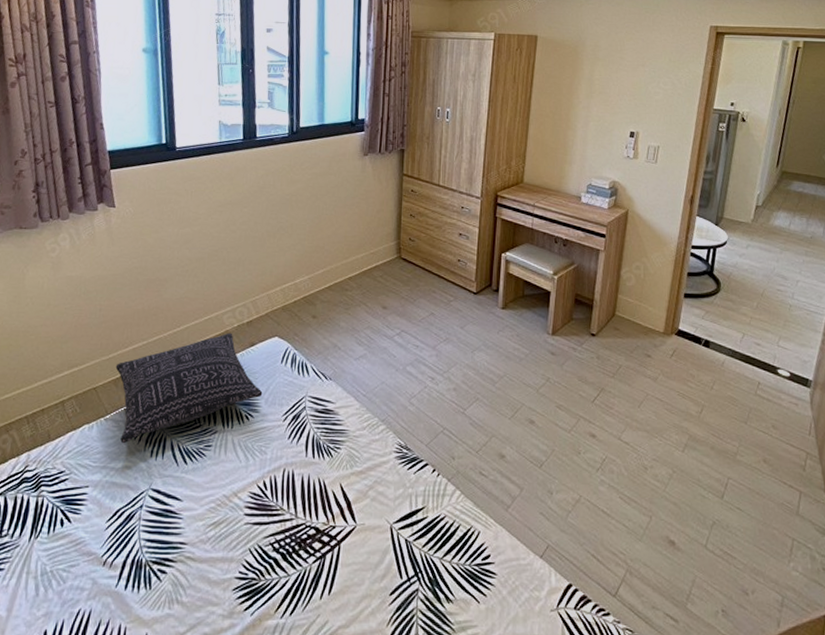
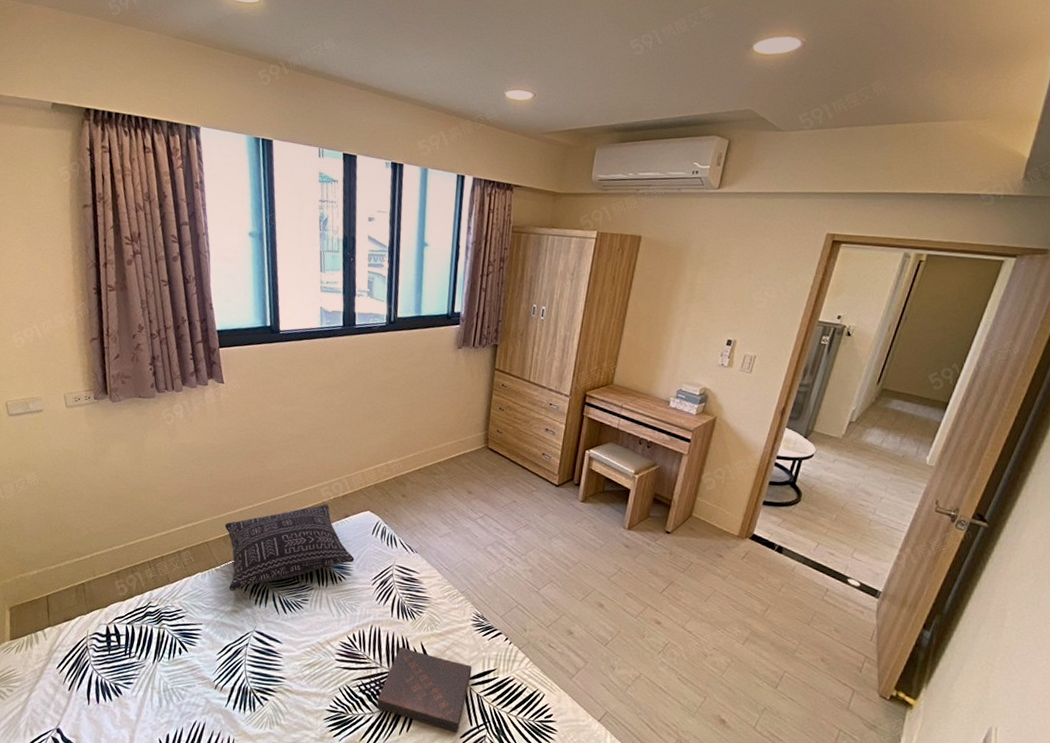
book: none [293,491,398,590] -> present [376,646,472,733]

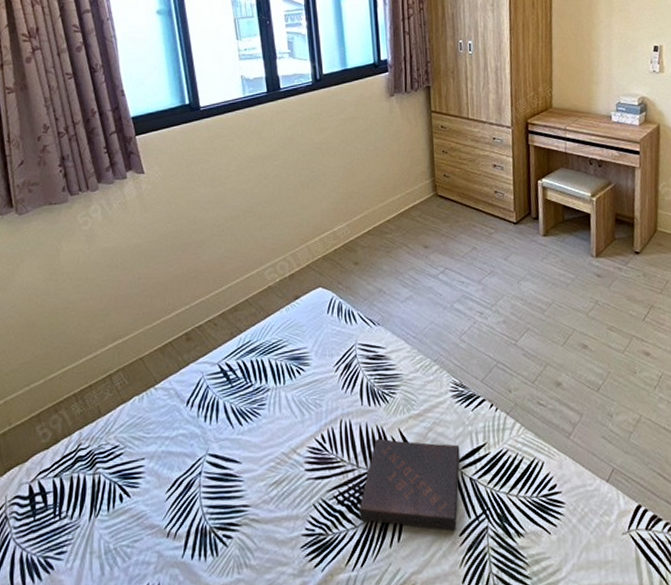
pillow: present [224,504,355,592] -> none [160,288,312,412]

